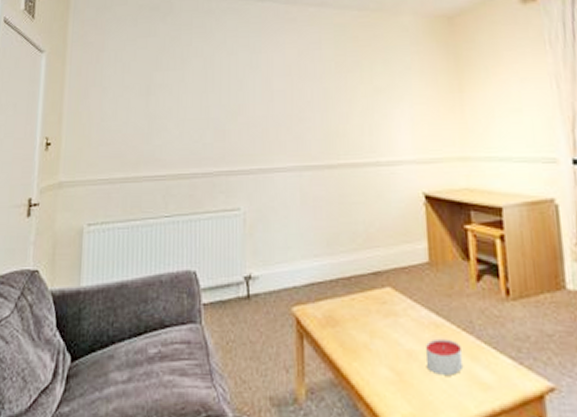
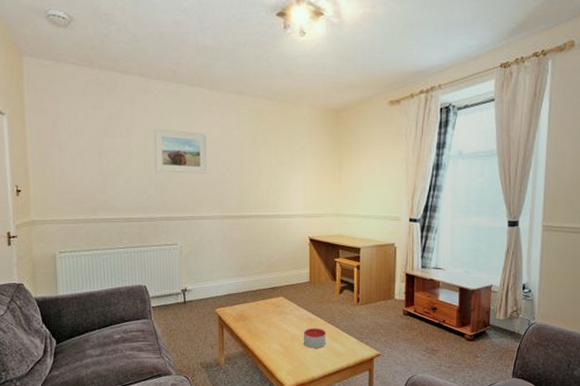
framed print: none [214,56,281,111] -> present [154,129,208,174]

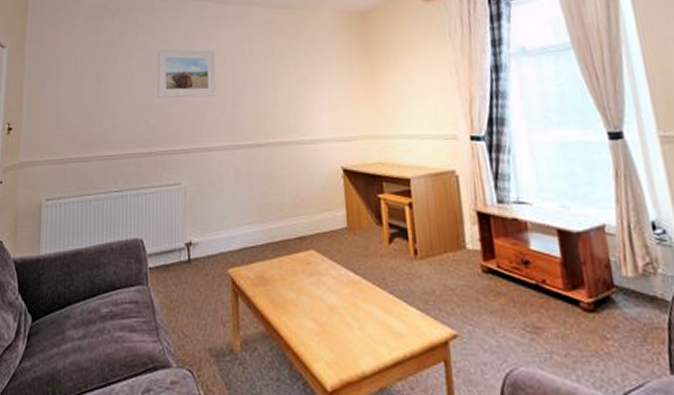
candle: present [303,327,327,348] -> none [344,294,378,326]

